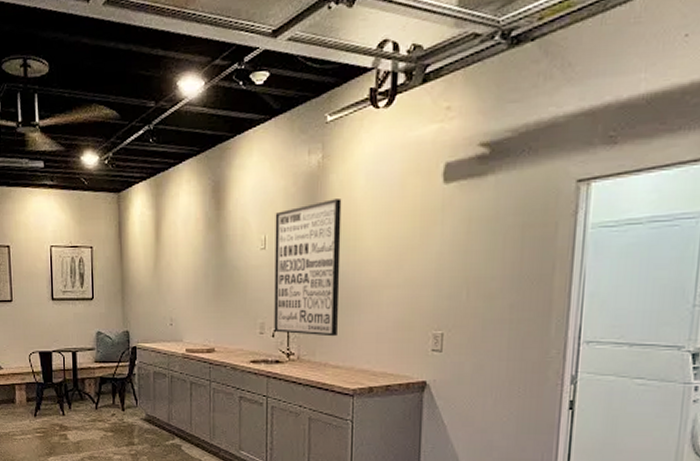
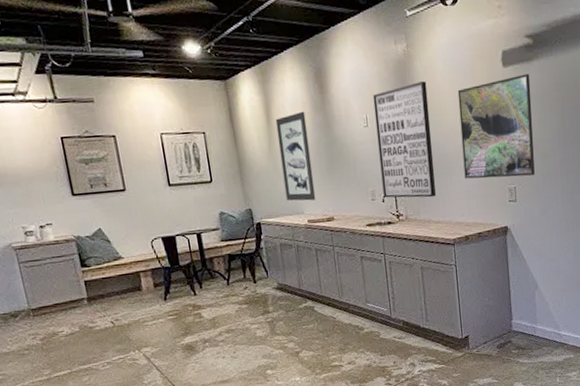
wall art: none [164,228,198,328] -> present [275,111,316,201]
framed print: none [376,192,480,321] -> present [457,73,535,179]

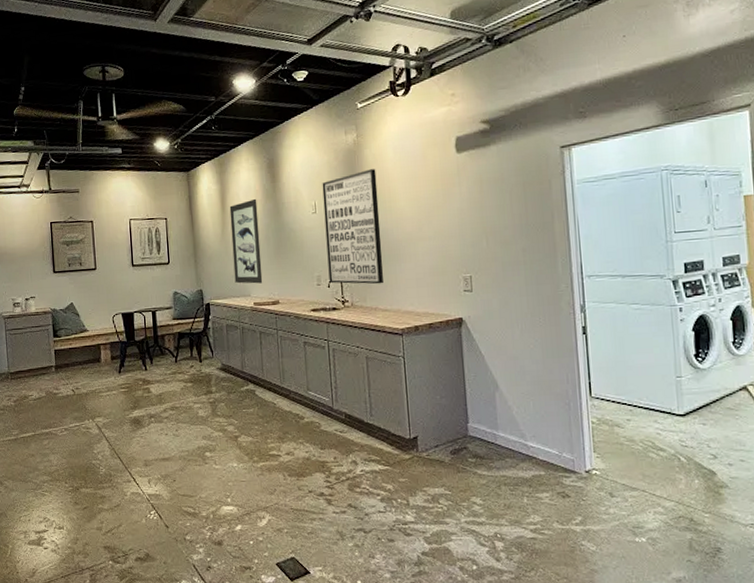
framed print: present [457,73,535,179] -> none [408,159,493,266]

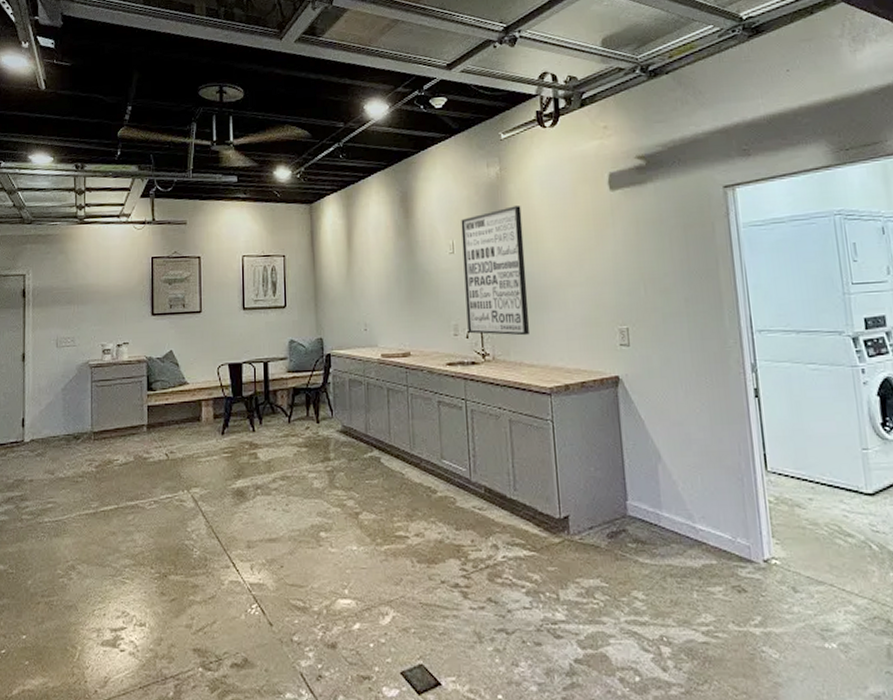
wall art: present [229,198,263,284] -> none [356,235,392,333]

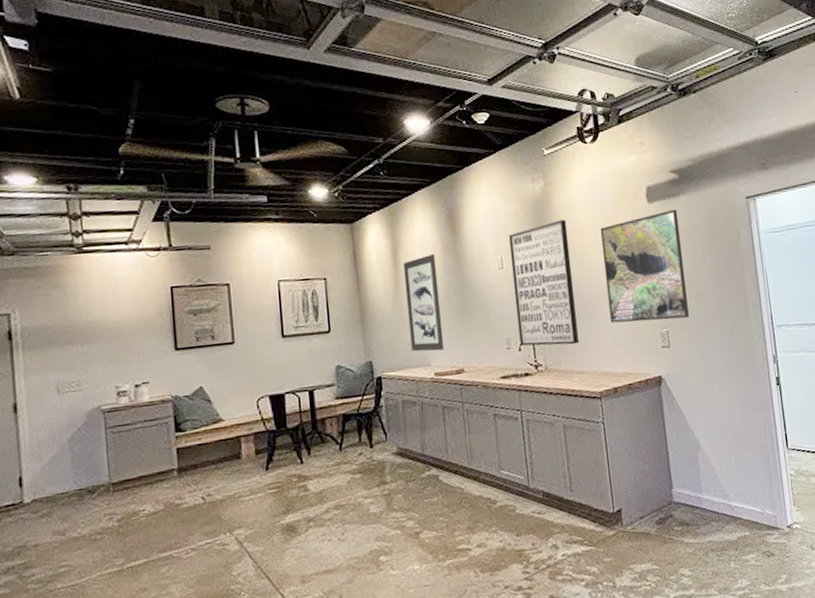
wall art: none [356,235,392,333] -> present [403,253,445,352]
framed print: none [556,197,653,316] -> present [600,209,689,323]

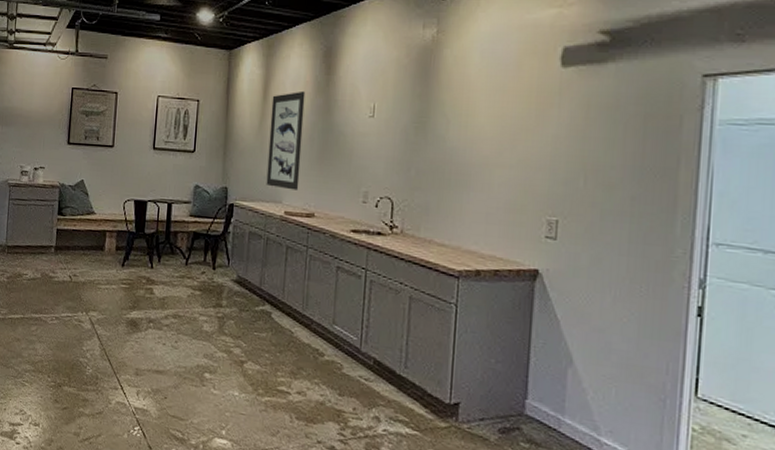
wall art: present [508,220,579,347] -> none [378,73,455,213]
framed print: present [600,209,689,323] -> none [487,78,600,209]

